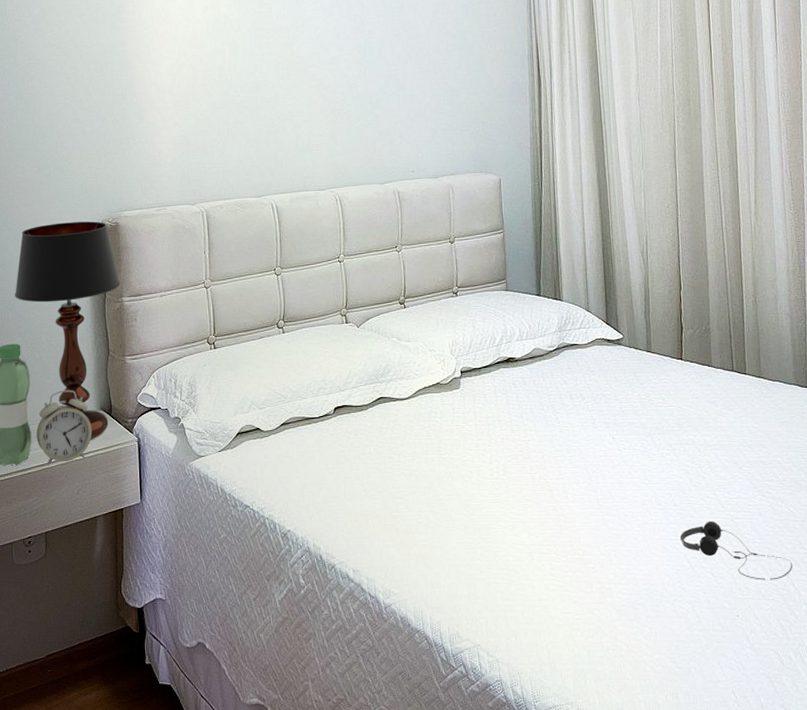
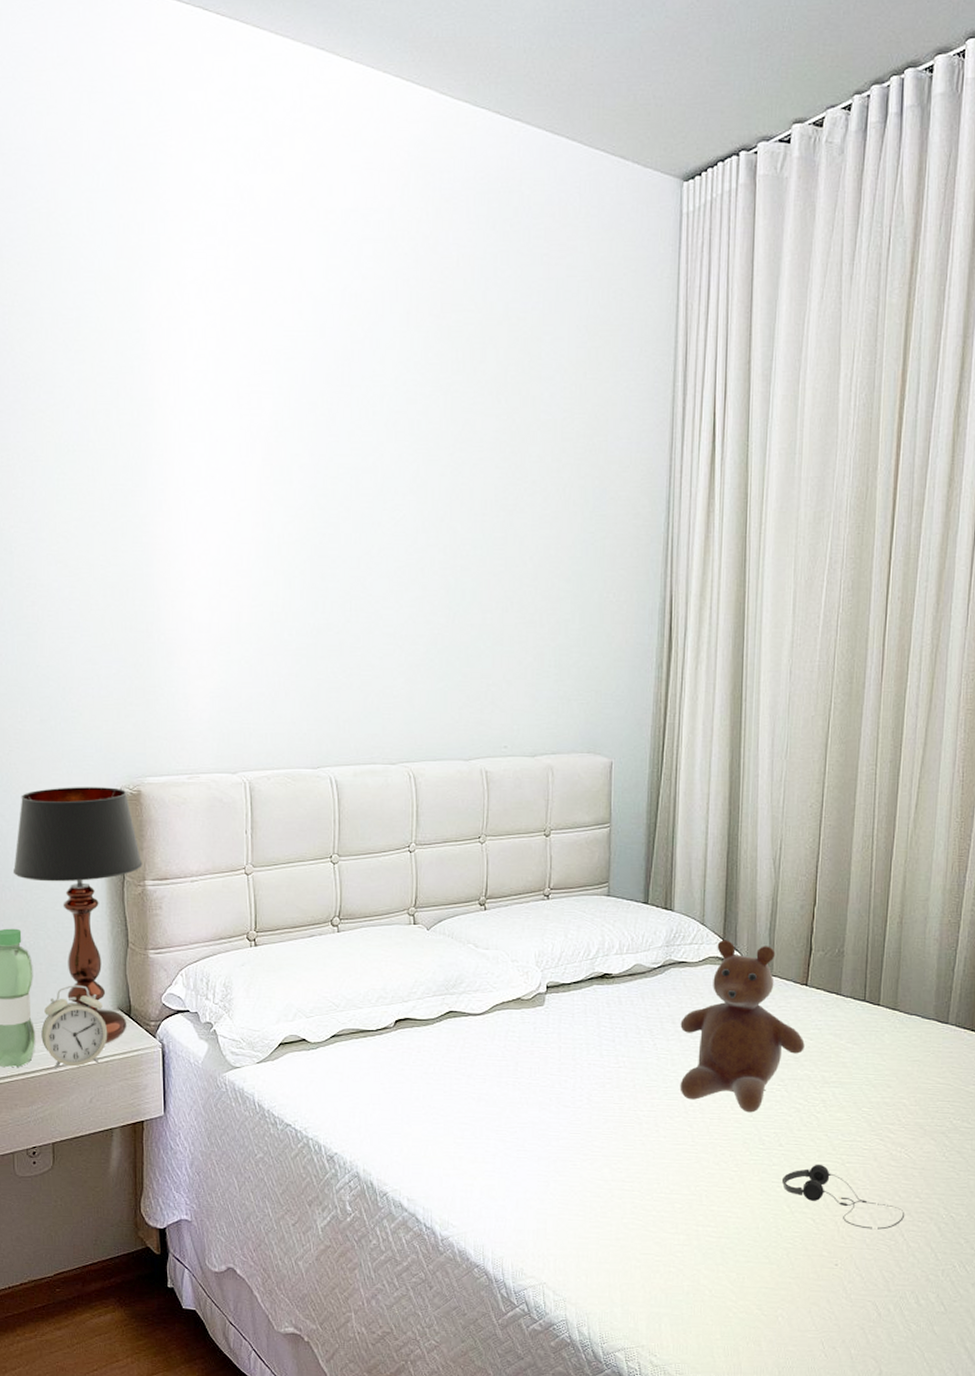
teddy bear: none [577,323,686,476] -> present [680,940,805,1113]

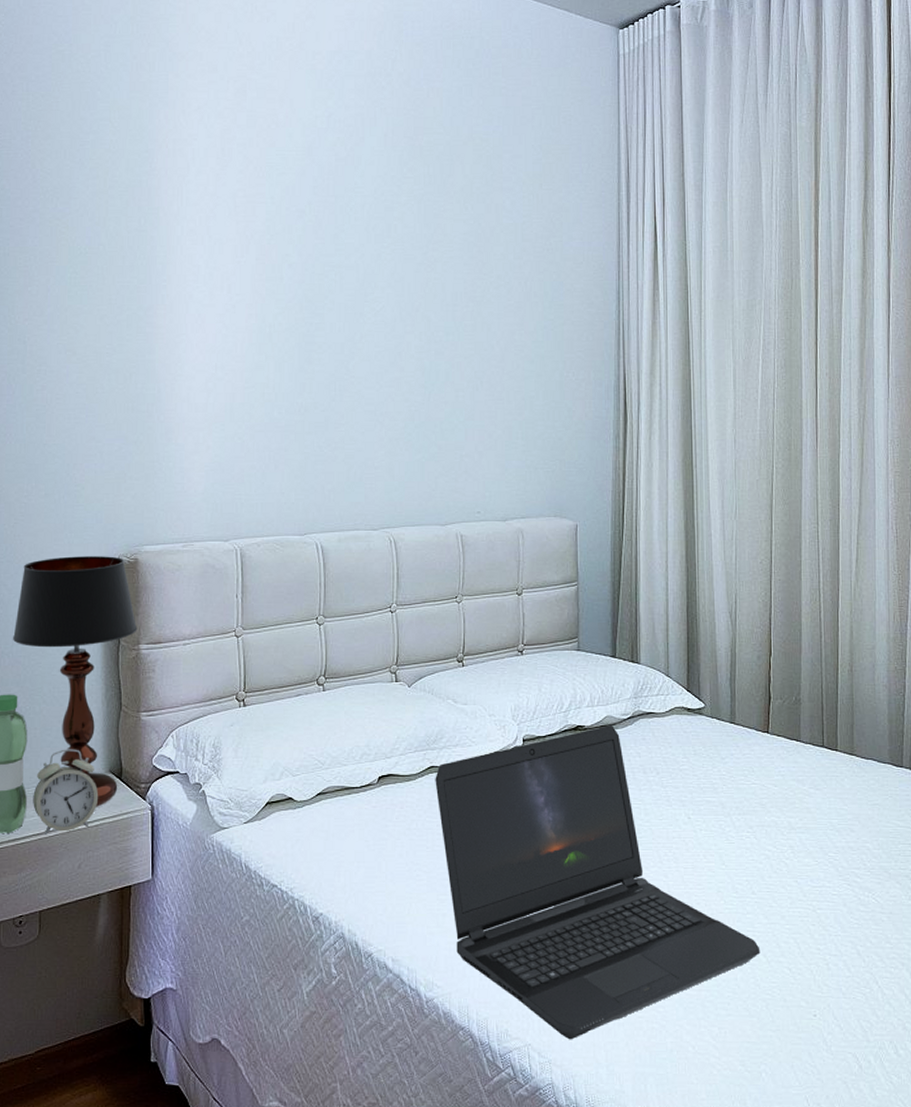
laptop computer: none [454,973,785,1280] -> present [435,724,760,1040]
teddy bear: present [680,940,805,1113] -> none [651,690,770,861]
headphones: present [782,1164,904,1230] -> none [757,911,877,977]

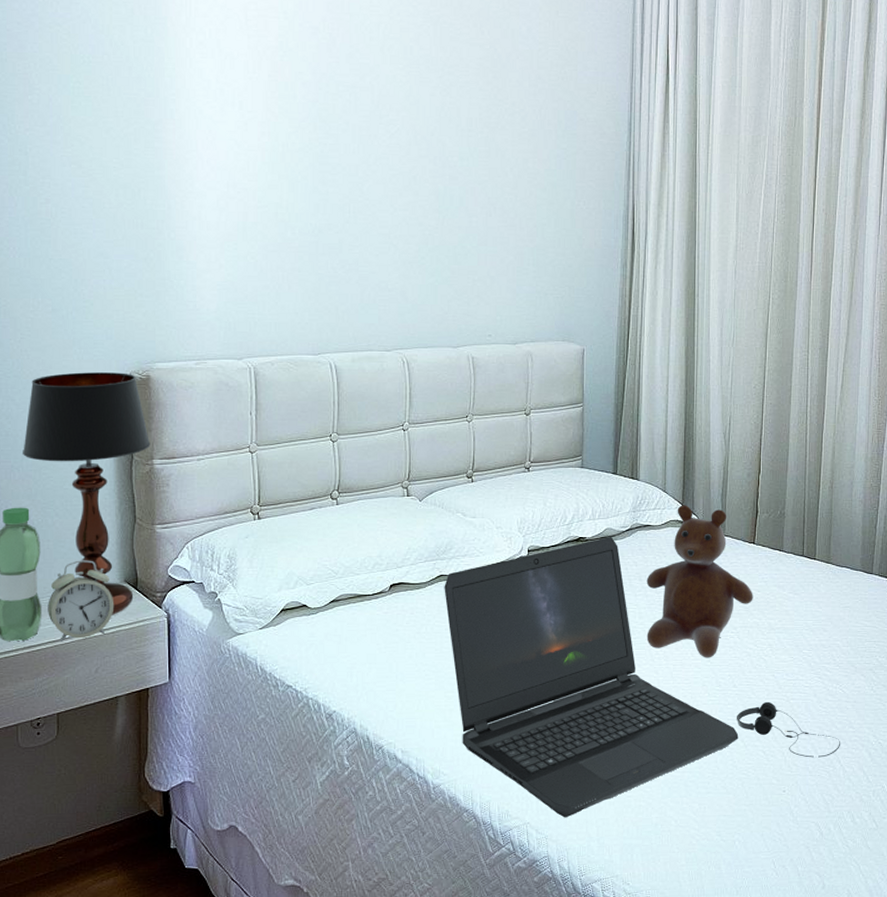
teddy bear: none [651,690,770,861] -> present [646,505,753,658]
headphones: none [757,911,877,977] -> present [737,701,840,758]

